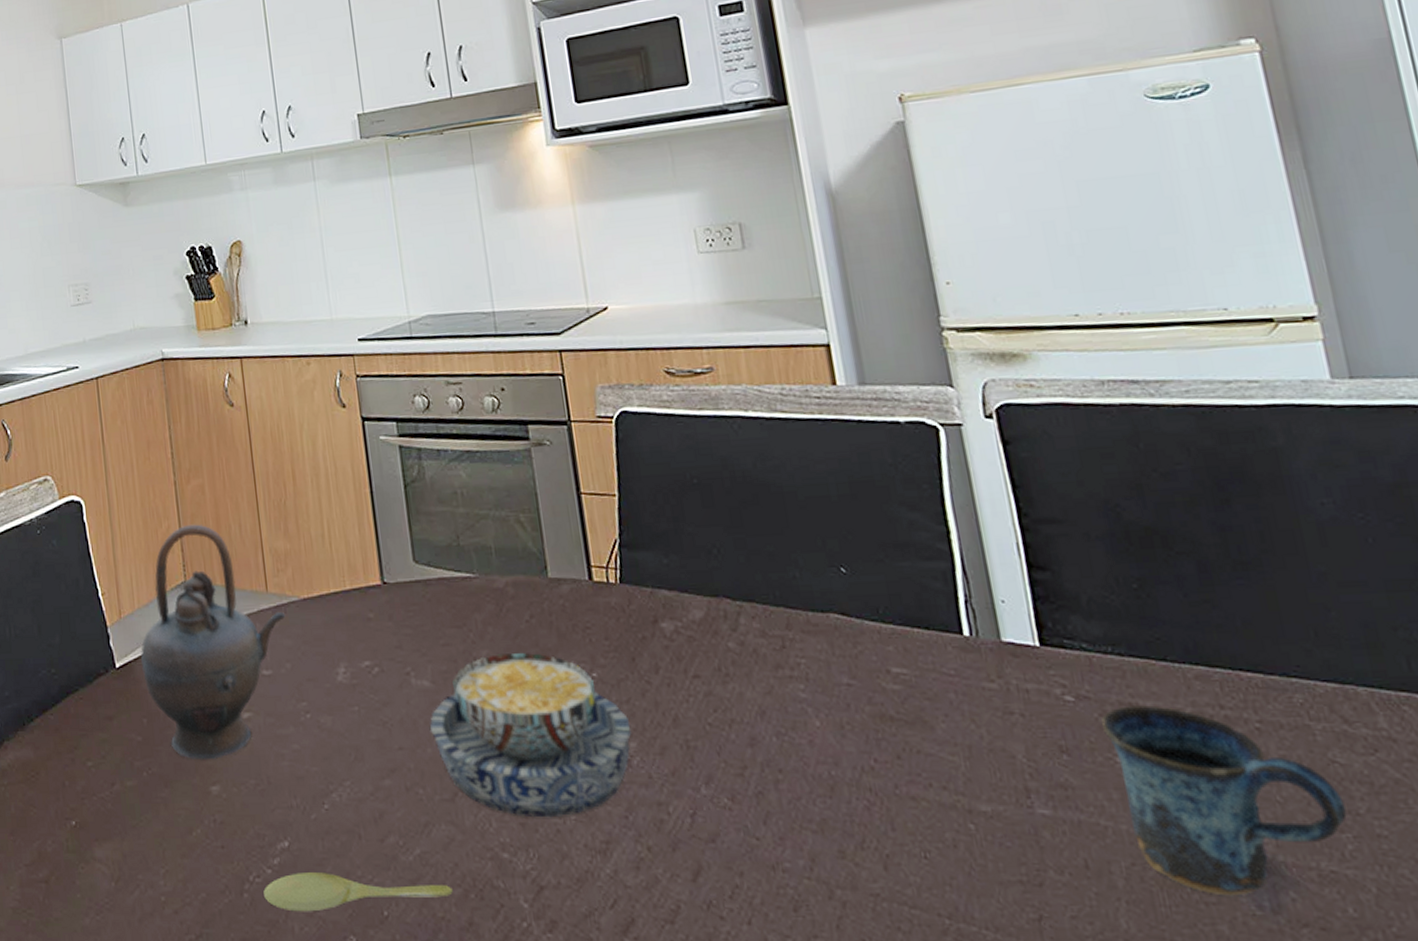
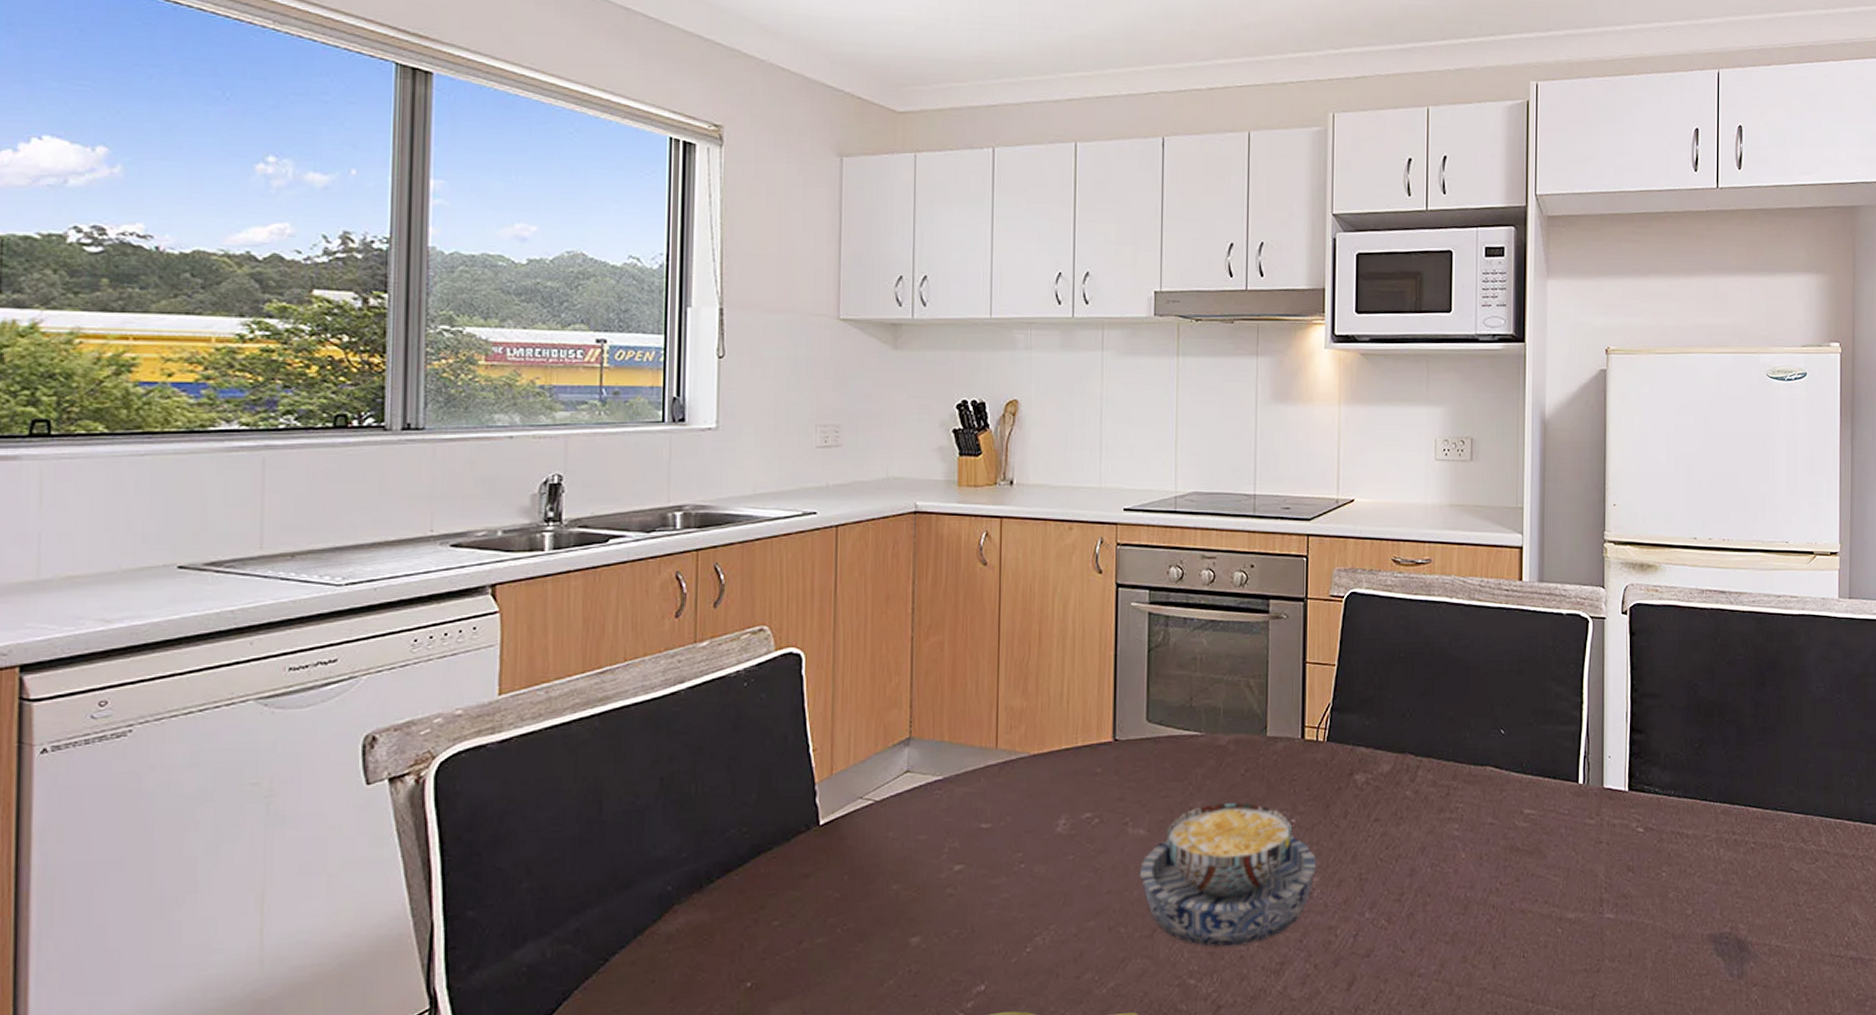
teapot: present [141,524,286,760] -> none [850,680,1013,914]
mug: present [1101,704,1347,895] -> none [1659,833,1792,968]

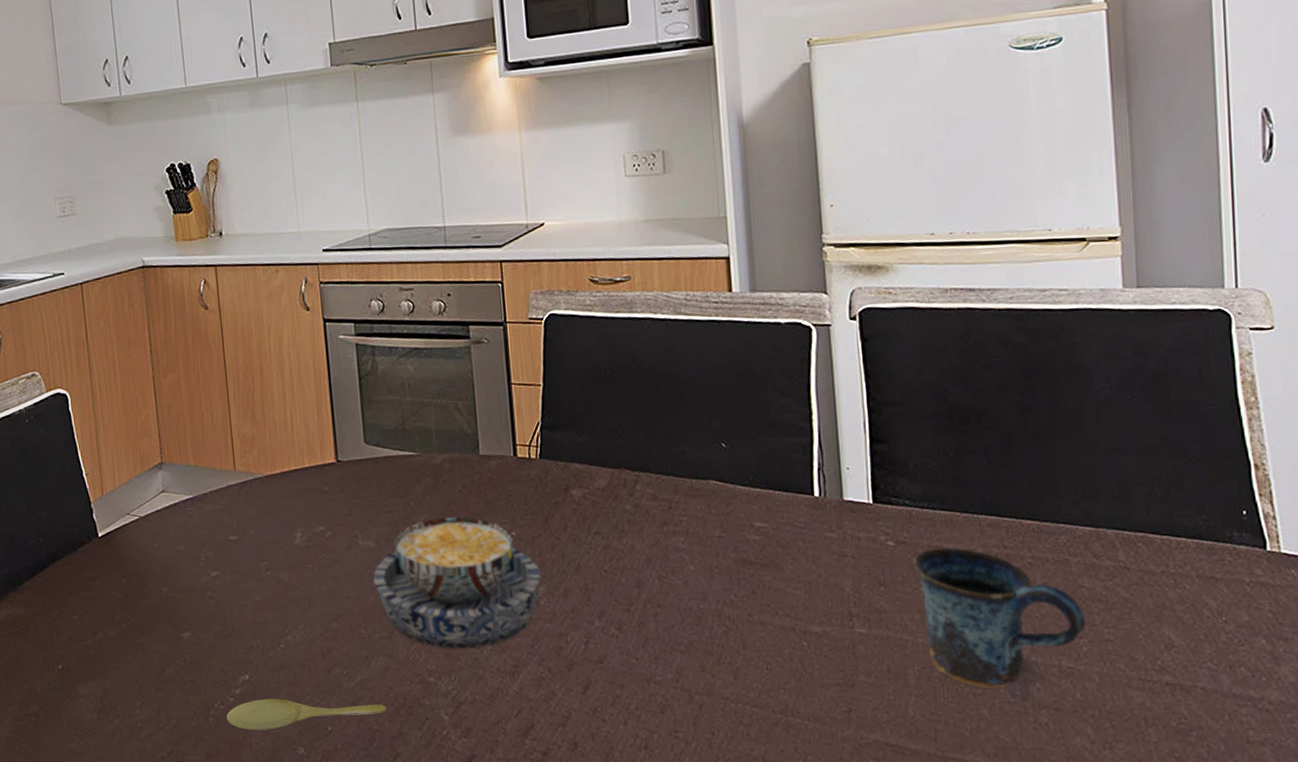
mug: none [1659,833,1792,968] -> present [914,546,1086,688]

